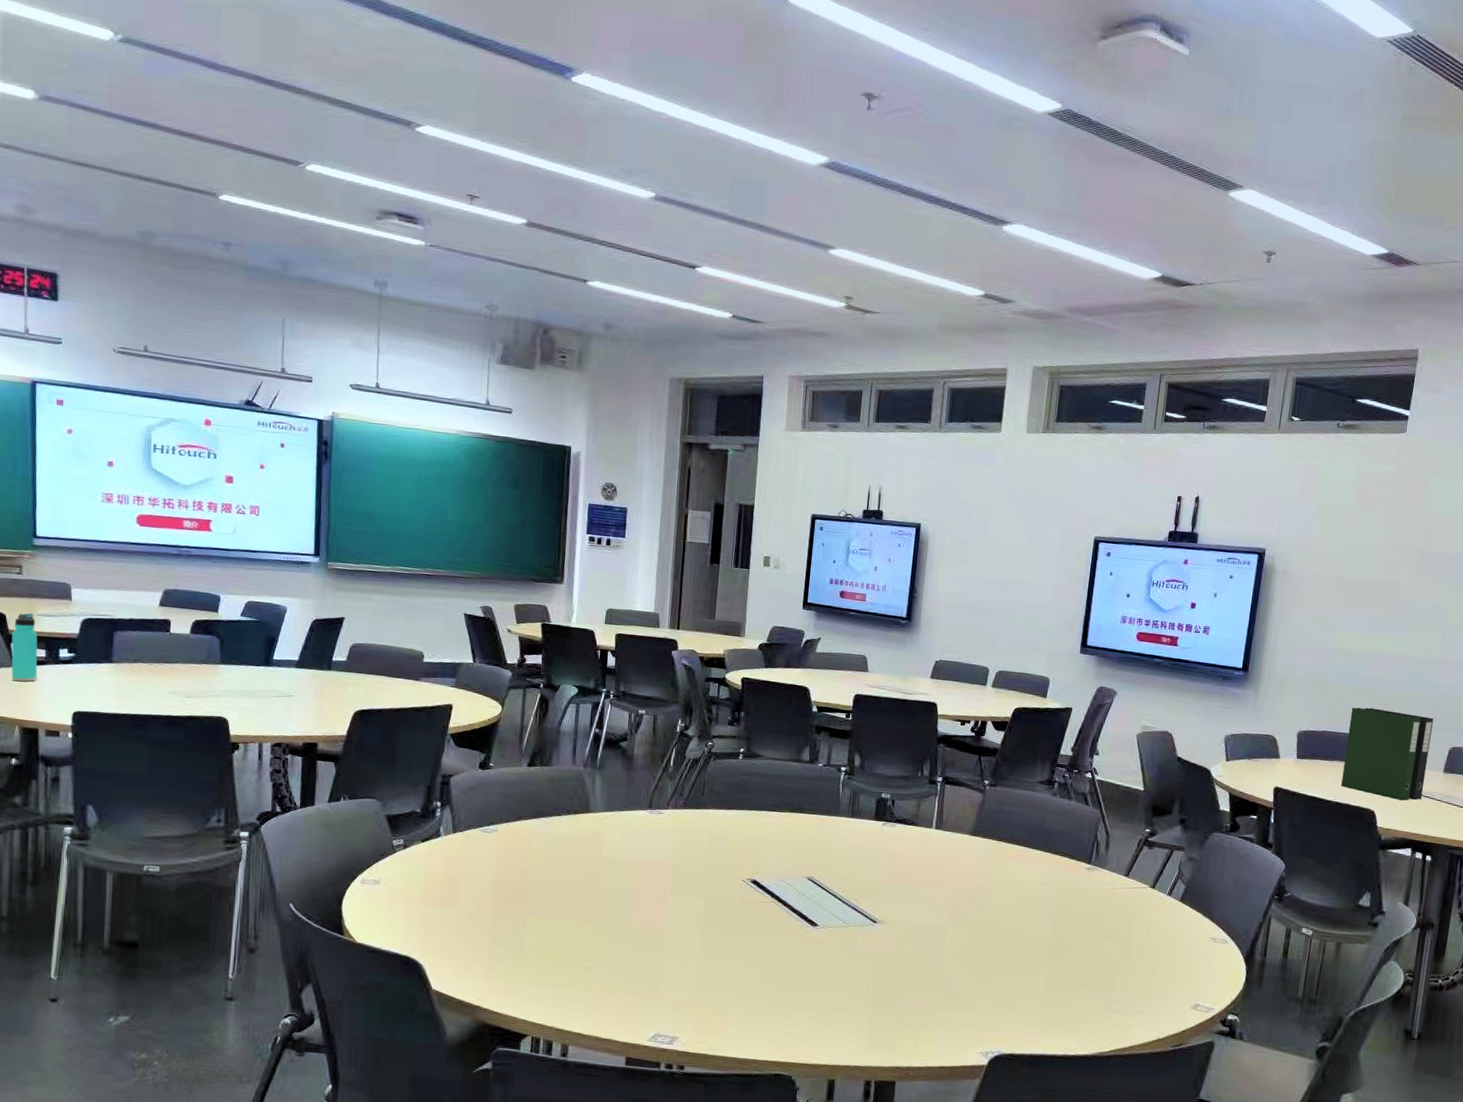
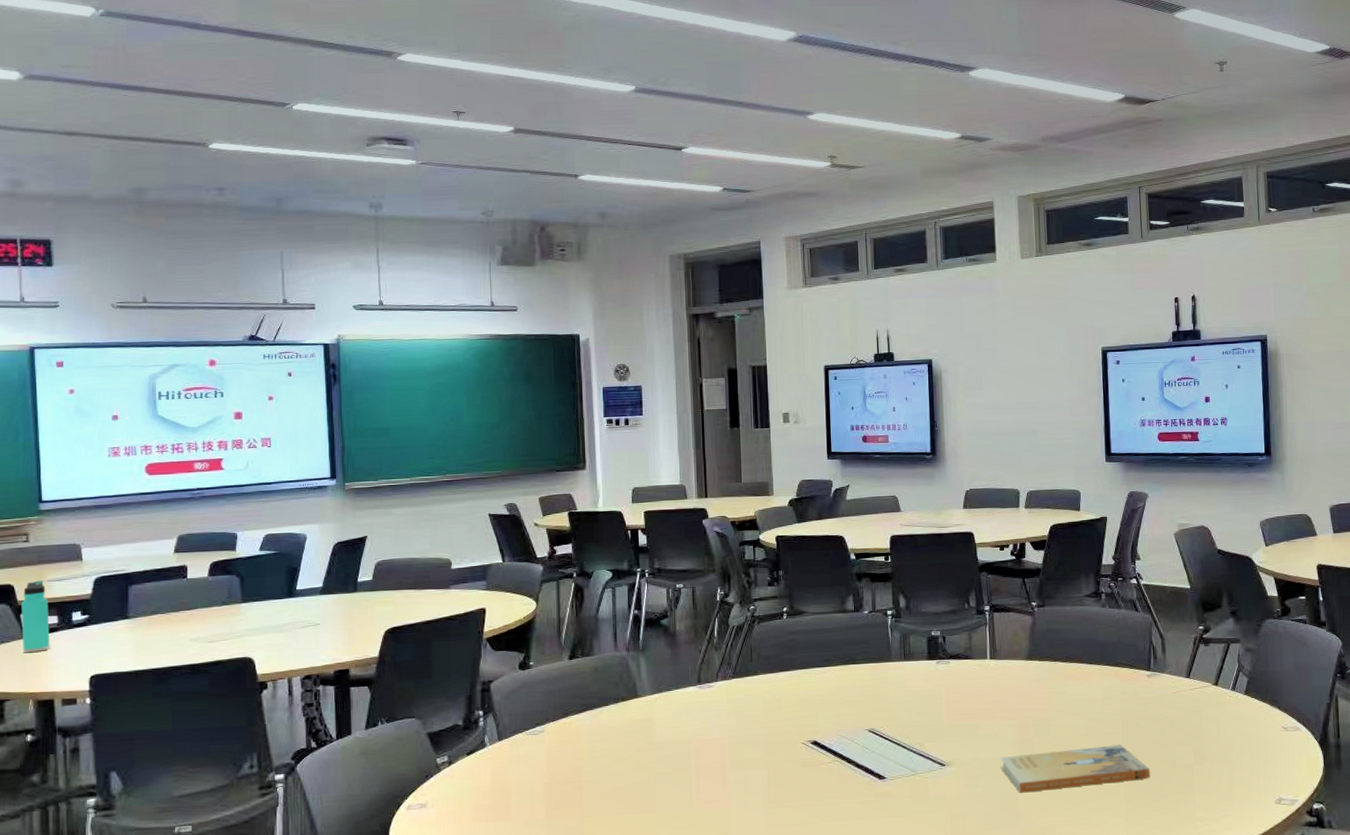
book: none [930,923,1075,966] -> present [1000,744,1150,793]

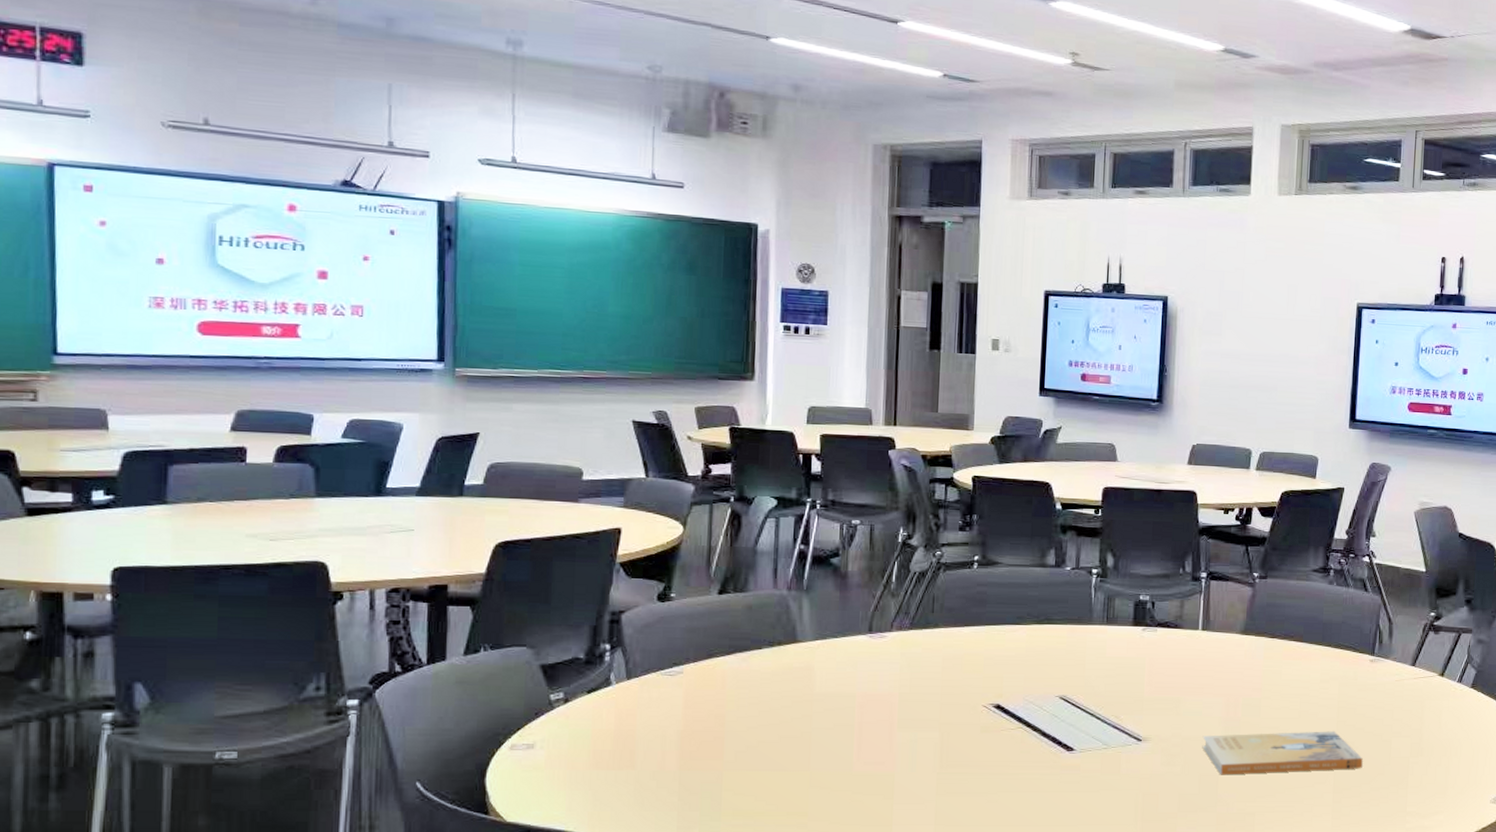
thermos bottle: present [21,580,50,653] -> none [23,448,61,535]

